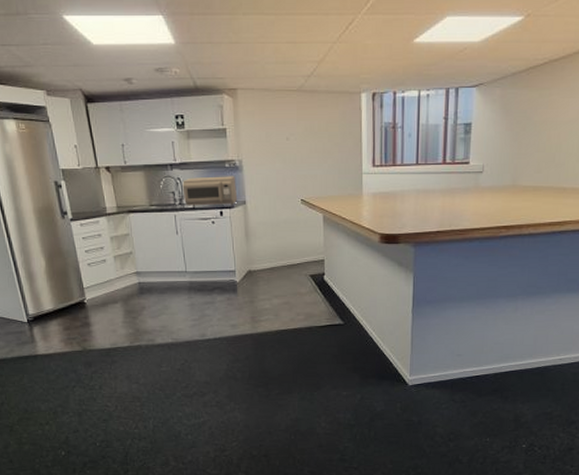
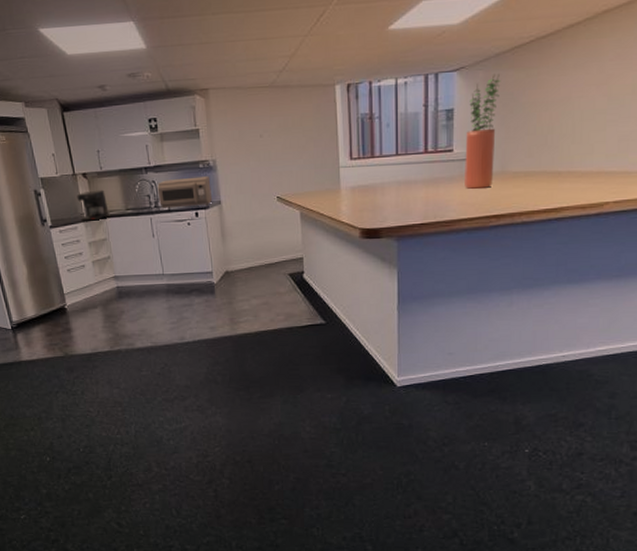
coffee maker: none [99,184,132,215] -> present [76,189,109,221]
vase: none [478,92,516,200] -> present [465,73,501,189]

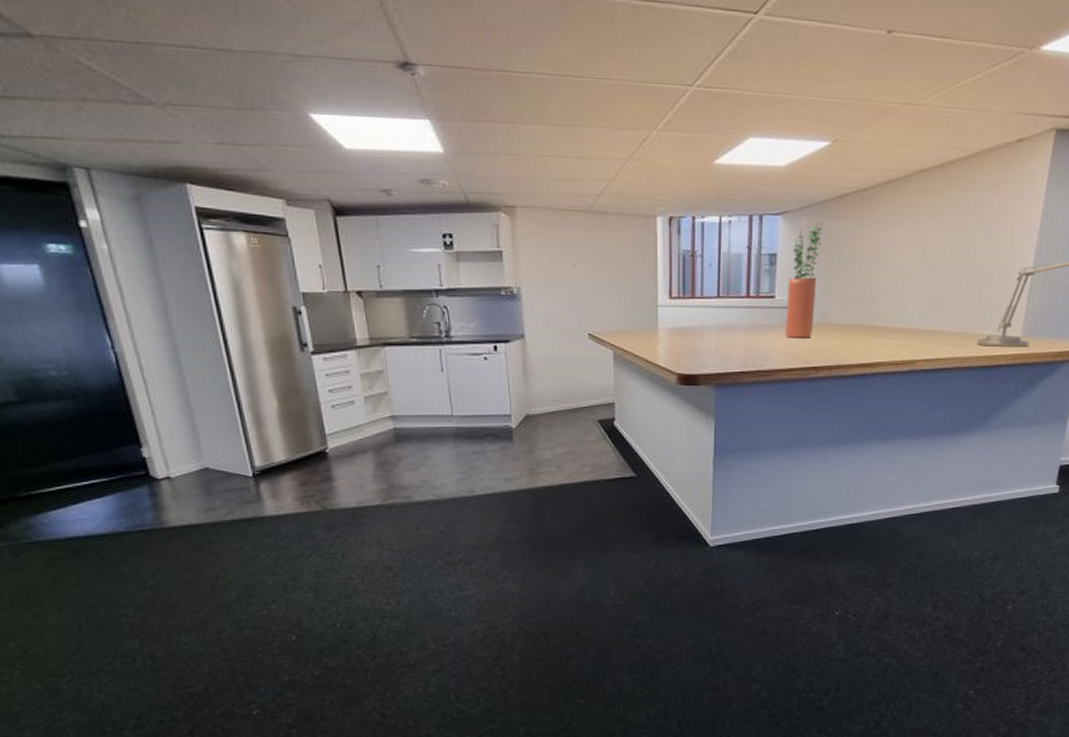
coffee maker: present [76,189,109,221] -> none [348,312,388,349]
microwave: present [157,176,213,210] -> none [449,305,515,341]

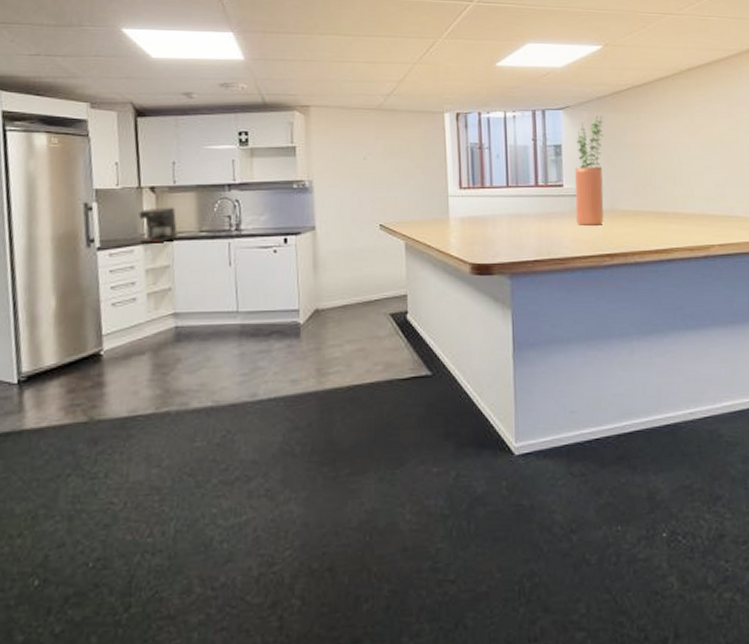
coffee maker: none [348,312,388,349] -> present [138,207,177,243]

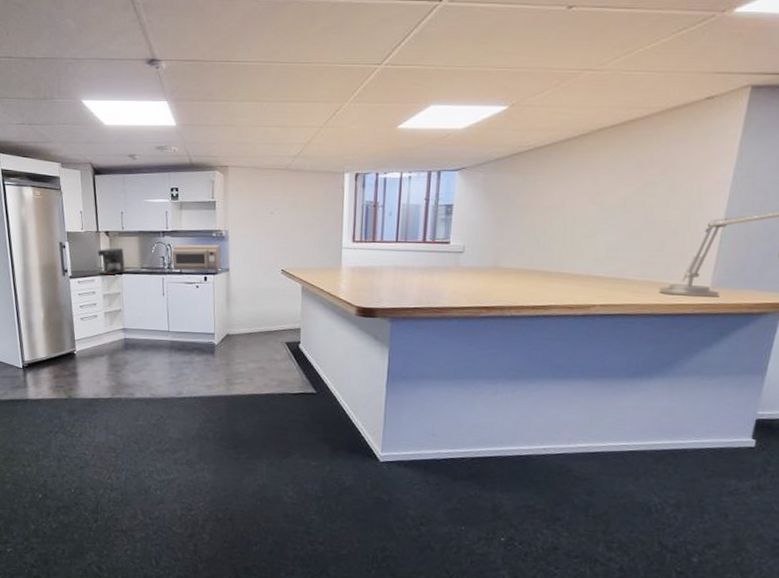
microwave: none [241,198,306,234] -> present [172,244,222,272]
vase: present [575,115,604,225] -> none [458,176,499,281]

